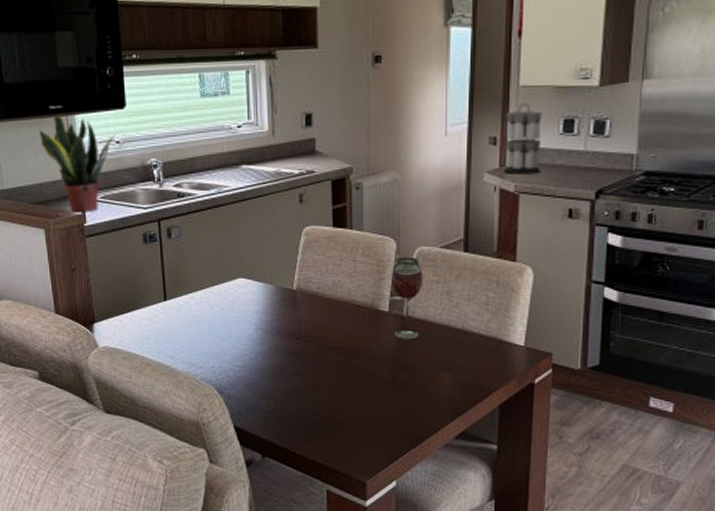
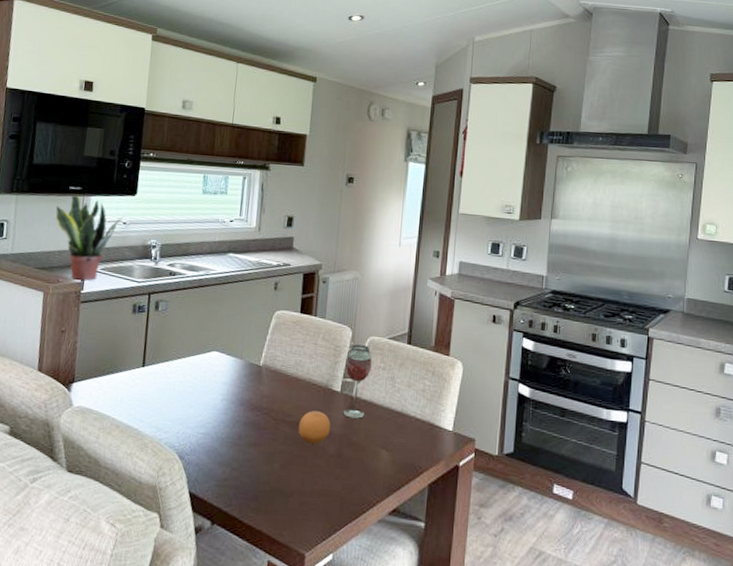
fruit: none [344,335,380,370] -> present [298,411,330,444]
spice rack: present [504,103,542,174] -> none [443,227,476,284]

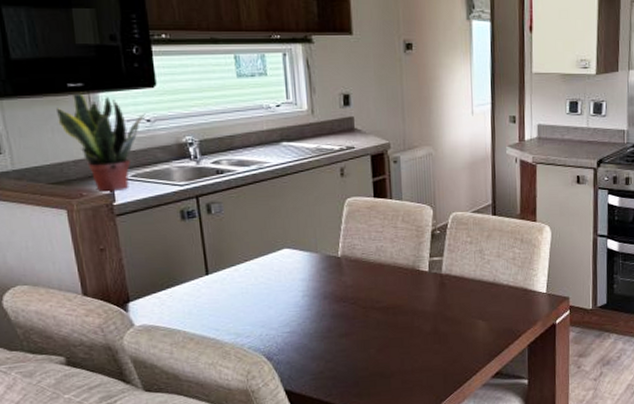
fruit: present [298,411,330,444] -> none [389,293,423,326]
wineglass: present [343,344,372,419] -> none [430,222,458,295]

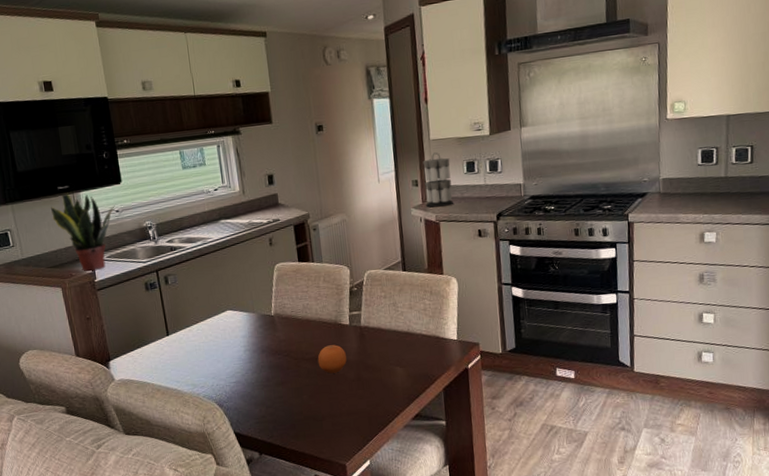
fruit: none [389,293,423,326] -> present [317,345,347,374]
spice rack: none [522,87,552,148] -> present [423,152,453,208]

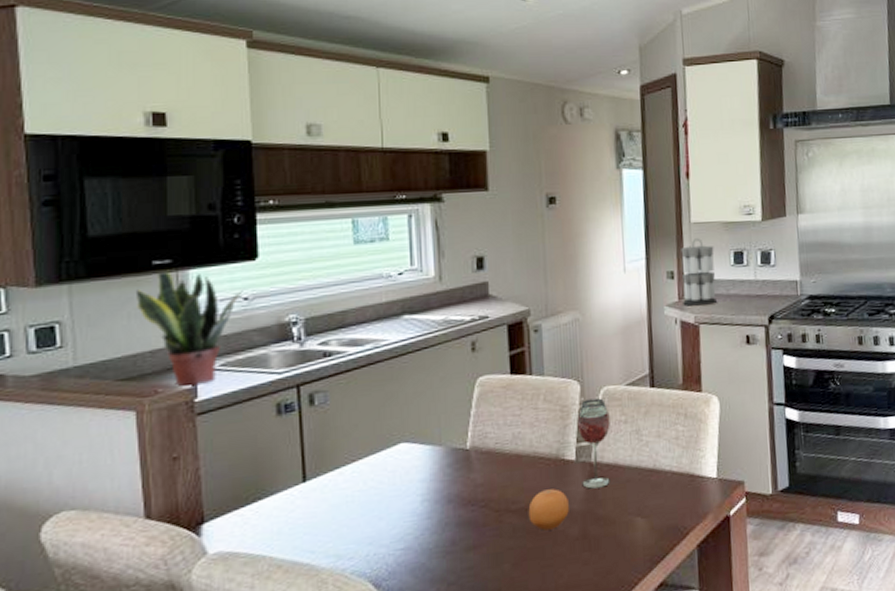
wineglass: none [348,279,376,346] -> present [577,398,610,489]

